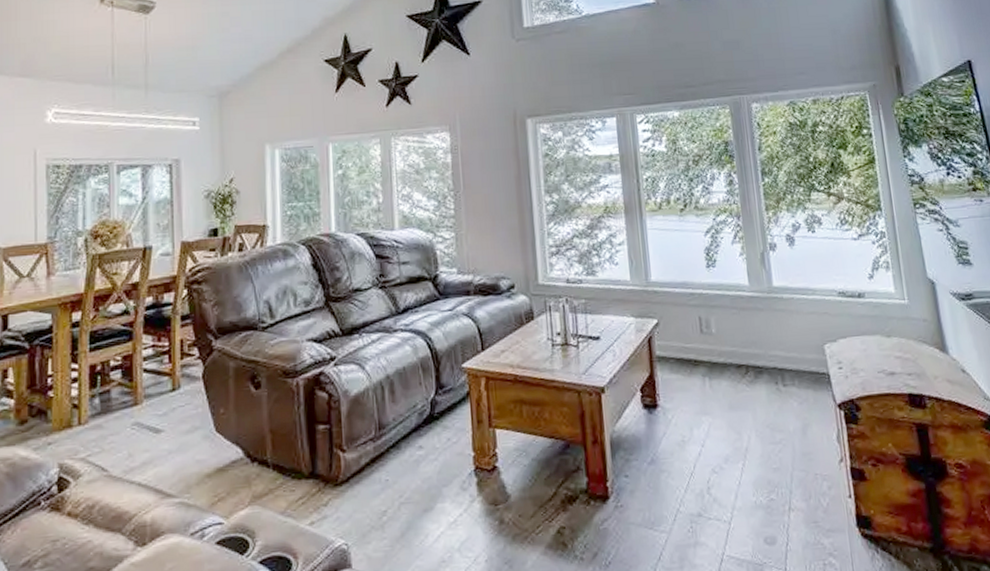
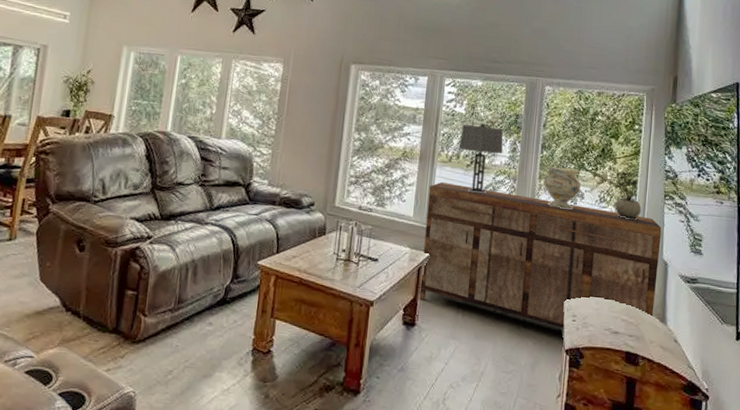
sideboard: none [642,232,932,380] -> present [419,181,662,329]
table lamp: none [666,159,719,241] -> present [458,123,503,194]
decorative vase: none [771,192,816,241] -> present [543,166,581,210]
potted plant: none [847,180,891,240] -> present [609,168,642,221]

